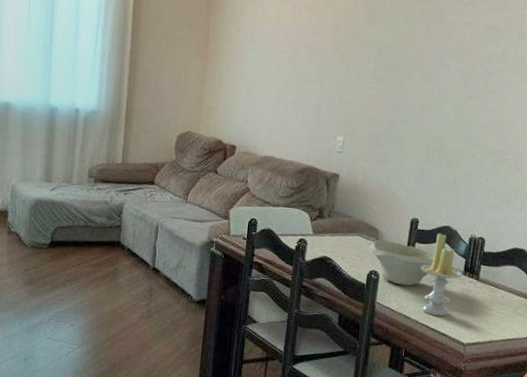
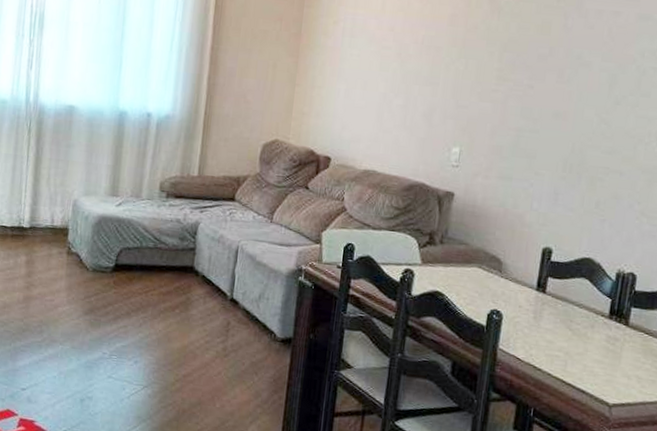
bowl: present [369,240,435,286] -> none [490,273,572,331]
candle: present [420,232,463,317] -> none [554,265,608,370]

